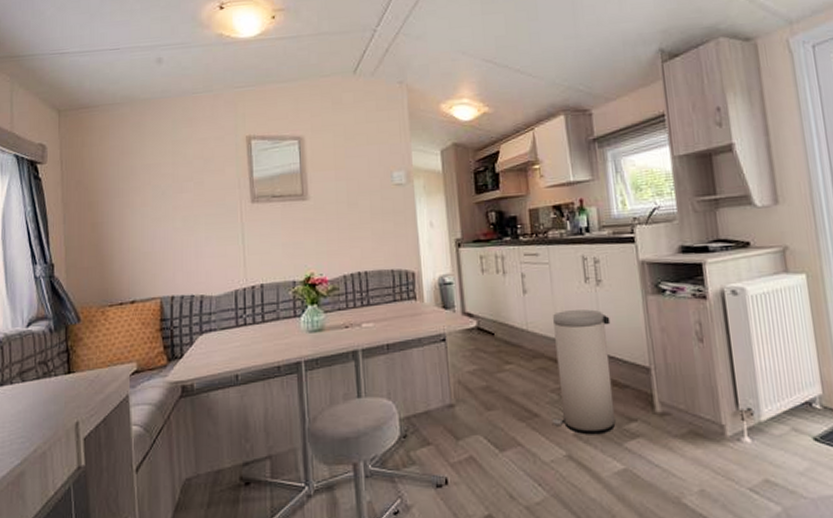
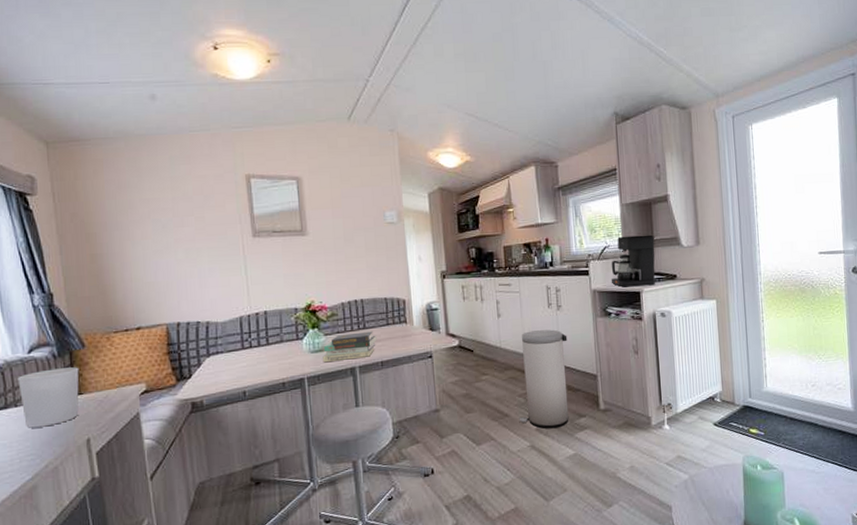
candle holder: none [15,343,73,408] -> present [17,367,79,428]
books: none [322,308,383,344] -> present [322,331,377,363]
coffee maker: none [663,192,722,258] -> present [611,234,655,288]

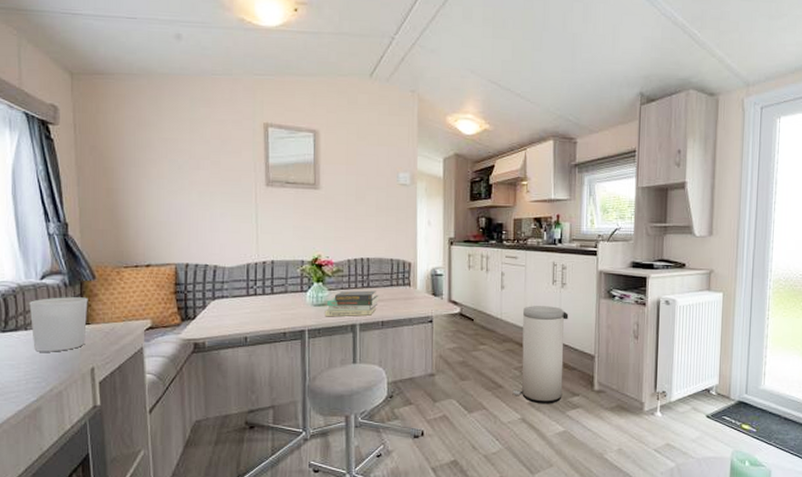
coffee maker: present [611,234,655,288] -> none [618,220,667,272]

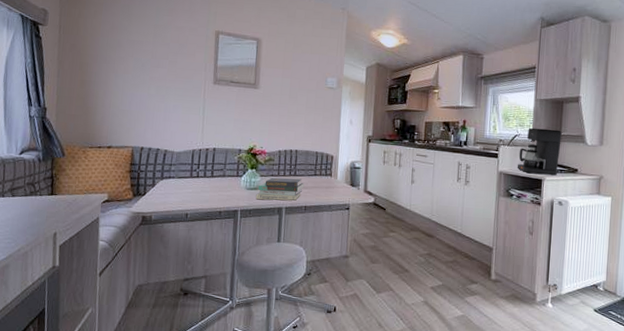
candle holder: present [29,297,88,352] -> none [8,170,57,217]
pedal bin: present [512,306,569,404] -> none [417,199,471,290]
coffee maker: none [618,220,667,272] -> present [517,128,562,176]

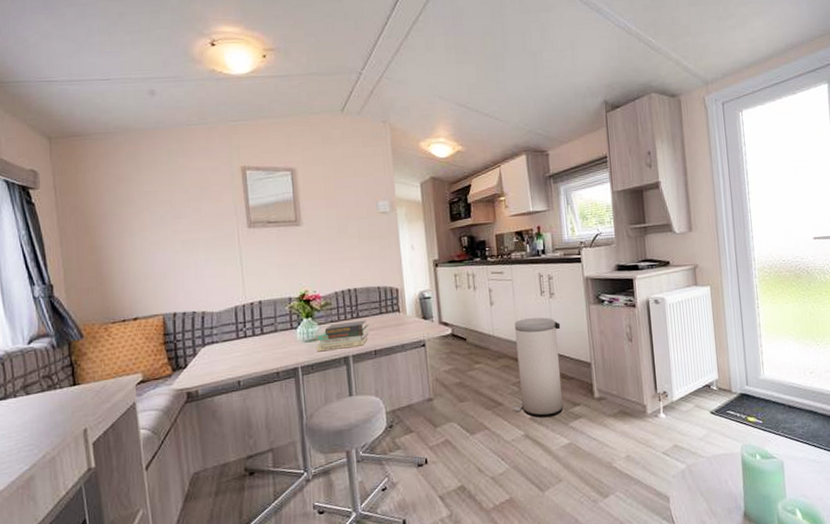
pedal bin: none [417,199,471,290] -> present [512,317,564,418]
coffee maker: present [517,128,562,176] -> none [603,221,648,275]

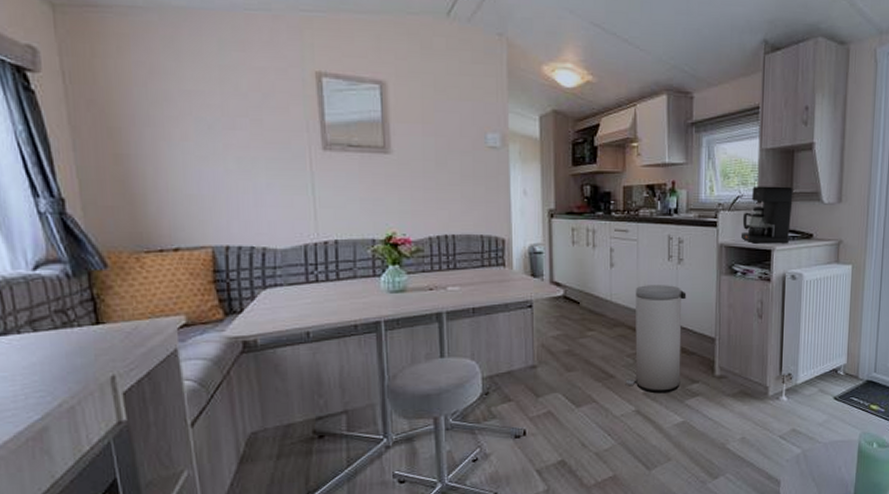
books: present [316,320,371,352] -> none [403,273,469,305]
coffee maker: none [603,221,648,275] -> present [740,186,793,244]

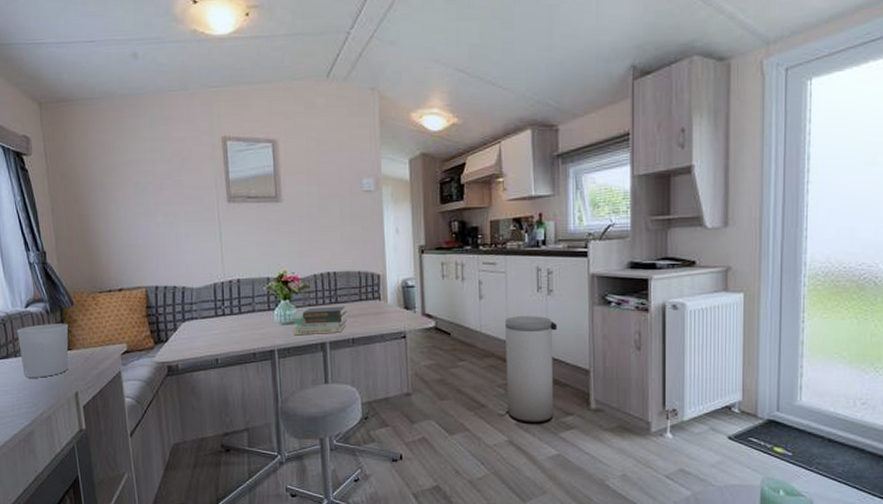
candle holder: none [20,291,101,360] -> present [17,324,69,378]
books: none [403,273,469,305] -> present [293,306,349,336]
coffee maker: present [740,186,793,244] -> none [613,212,671,273]

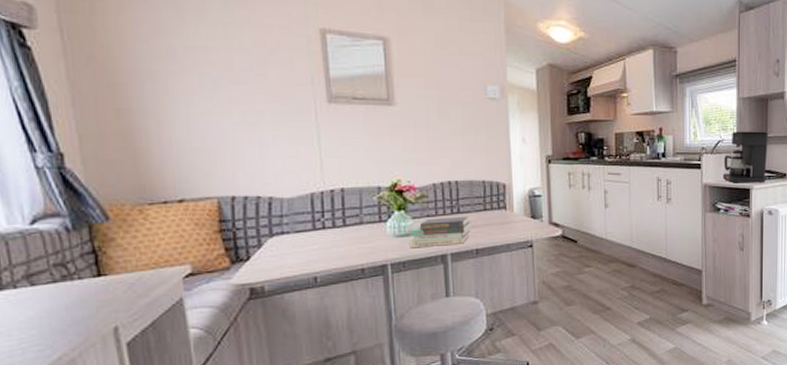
candle holder: present [17,324,69,378] -> none [16,243,103,314]
pedal bin: present [497,316,558,425] -> none [621,223,675,323]
coffee maker: none [613,212,671,273] -> present [722,131,768,183]

